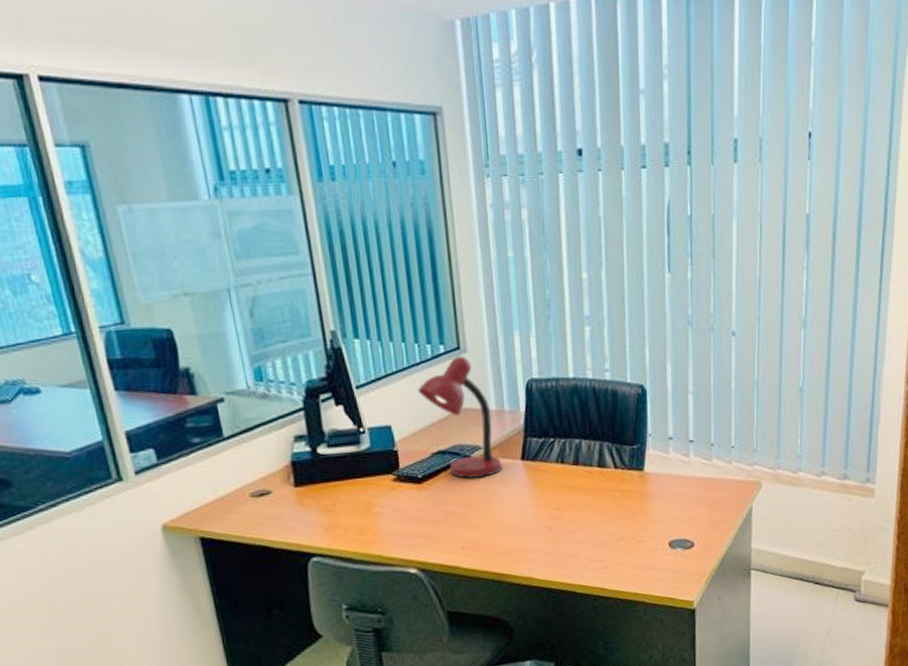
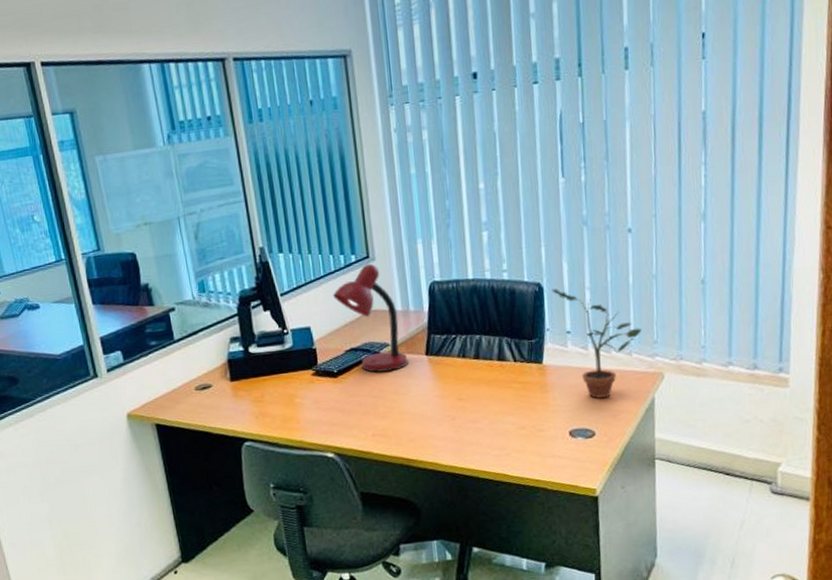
potted plant: none [654,392,742,508] -> present [551,289,642,398]

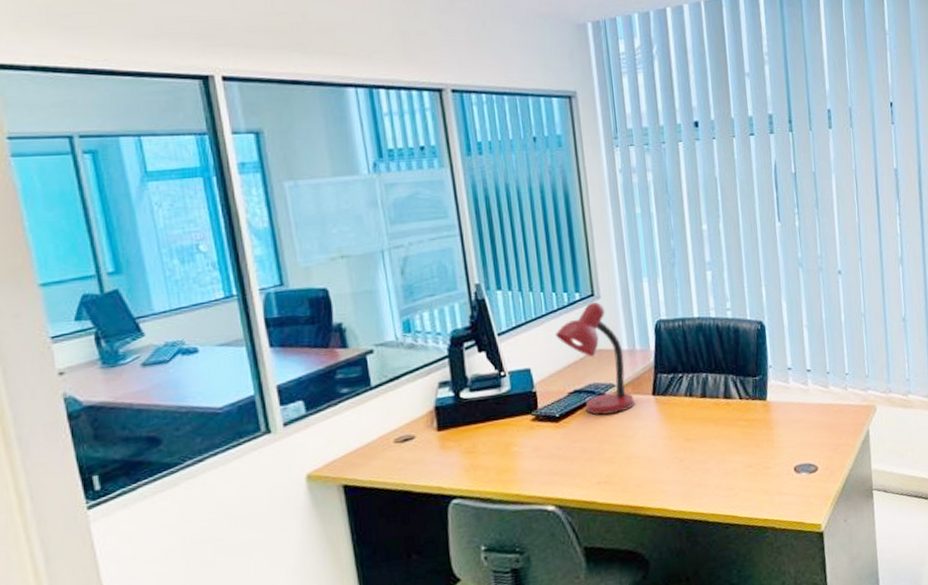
potted plant: present [551,289,642,398] -> none [772,327,855,433]

